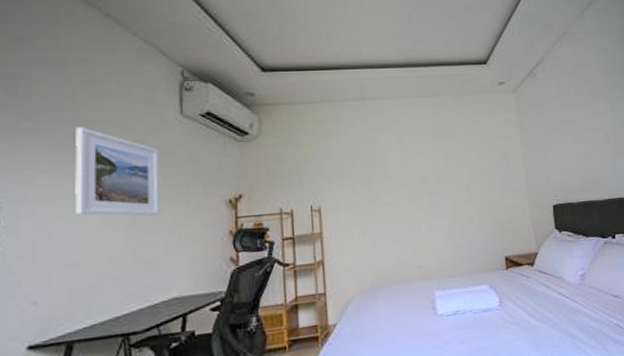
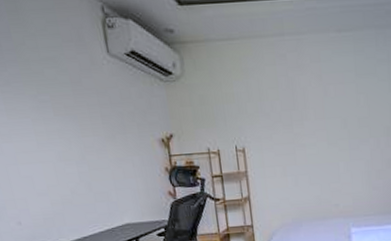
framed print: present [75,127,161,217] -> none [18,67,105,153]

